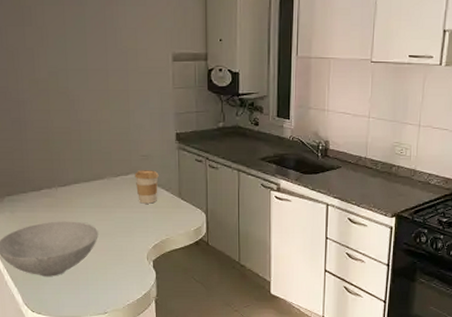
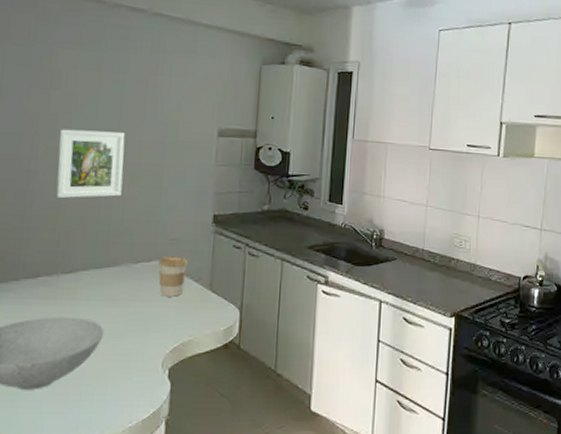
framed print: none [37,62,97,124] -> present [56,129,126,199]

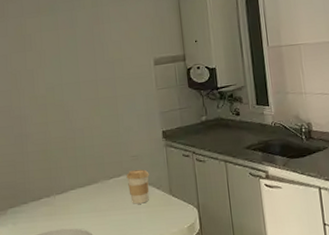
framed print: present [56,129,126,199] -> none [37,75,89,136]

